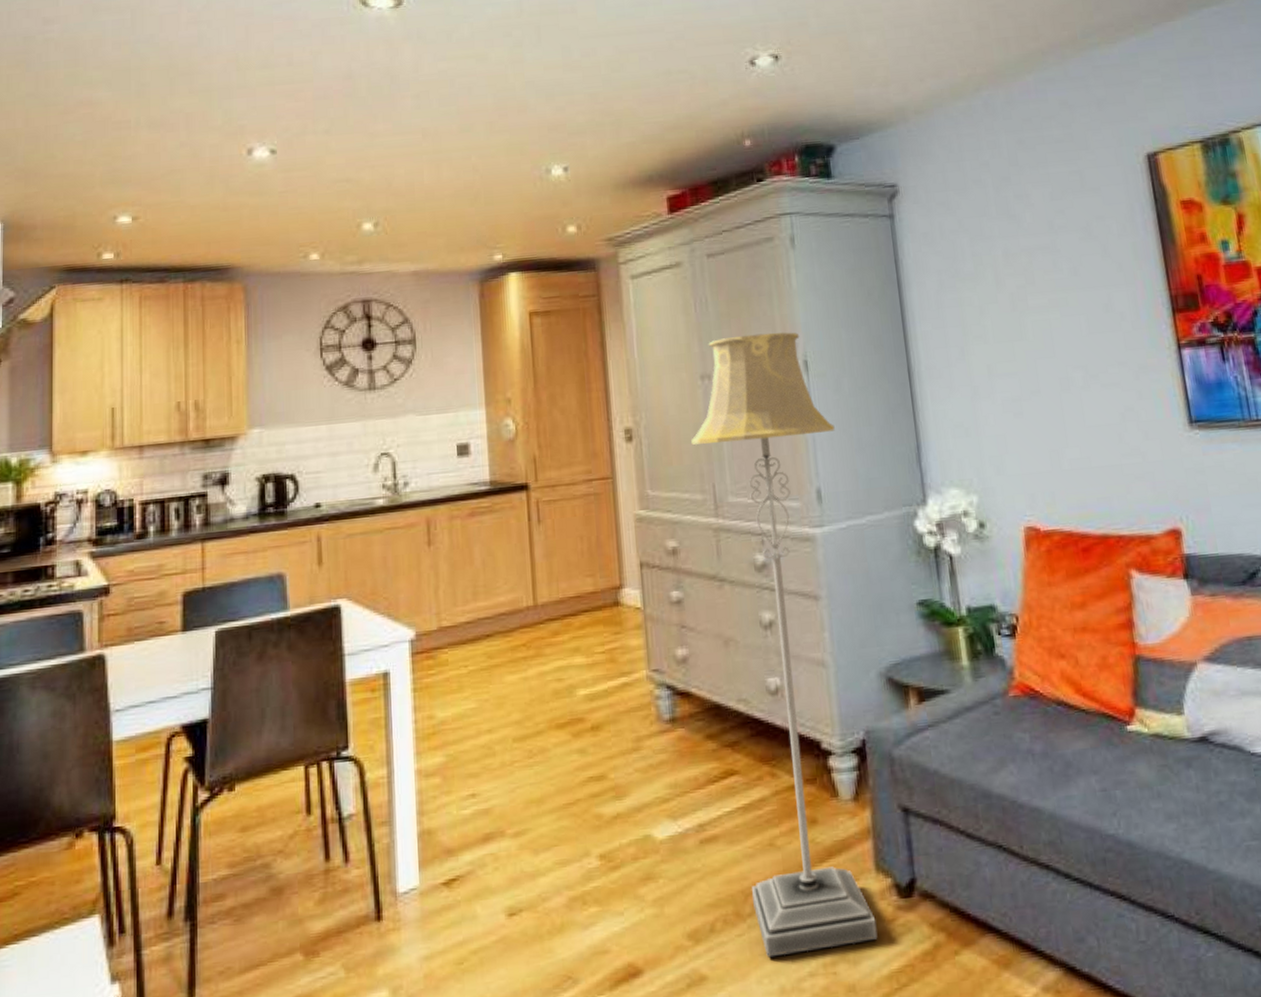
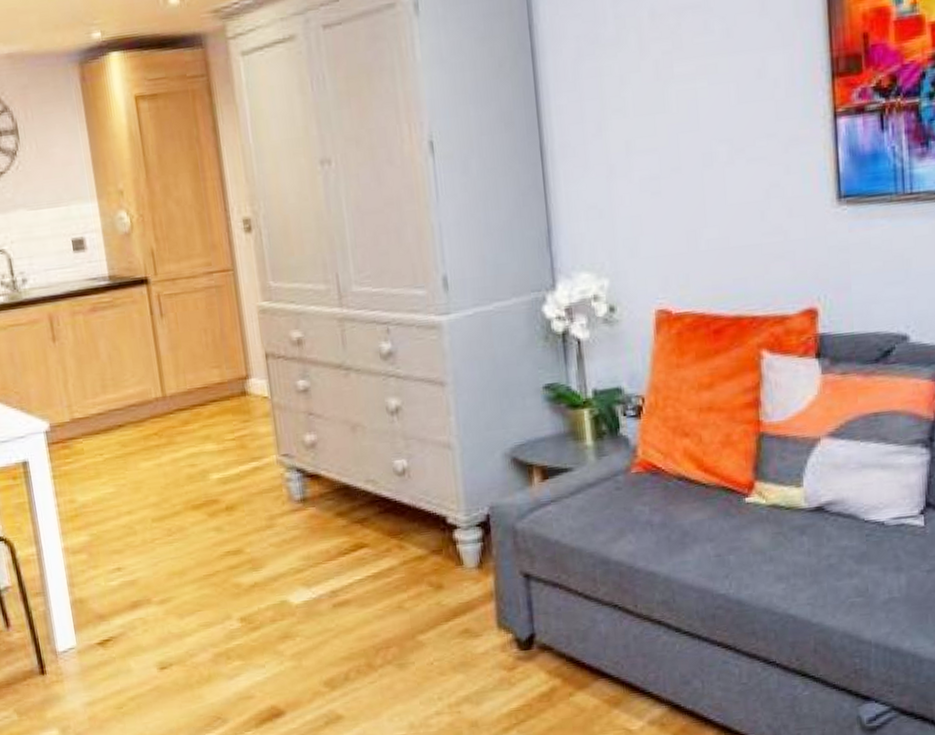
floor lamp: present [691,331,878,958] -> none [312,110,499,700]

